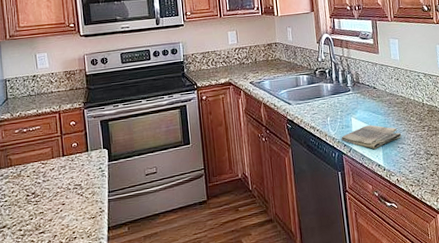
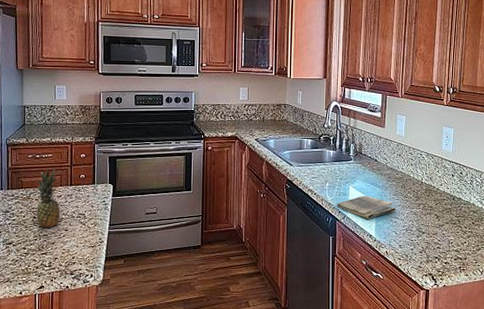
fruit: none [24,141,55,206] -> present [34,168,60,228]

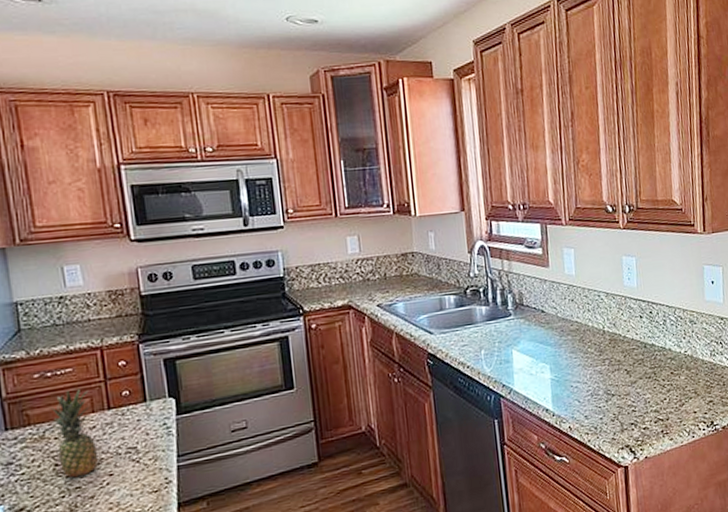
dish towel: present [337,196,397,220] -> none [498,358,576,391]

